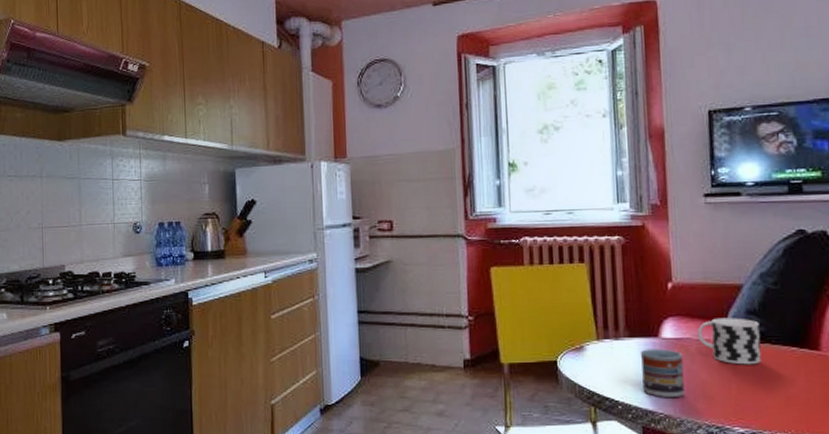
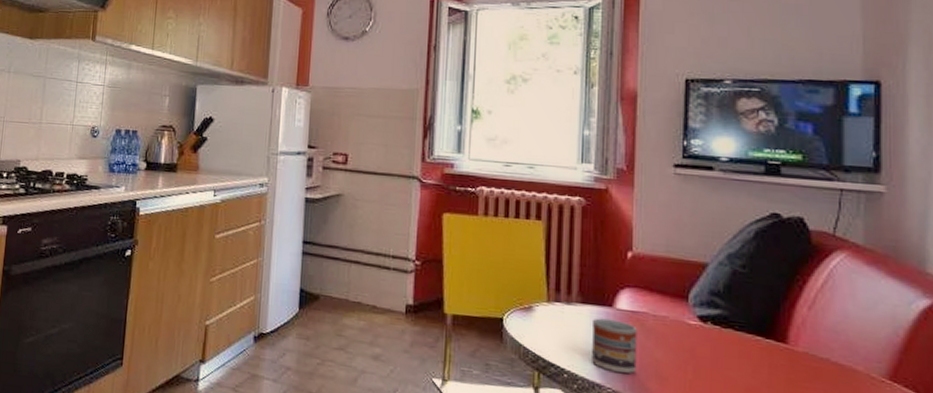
cup: present [697,317,762,365] -> none [654,295,723,350]

